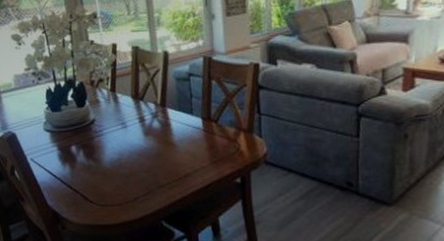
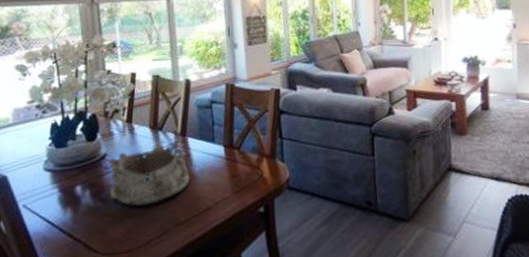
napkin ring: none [97,113,171,168] -> present [108,144,190,206]

